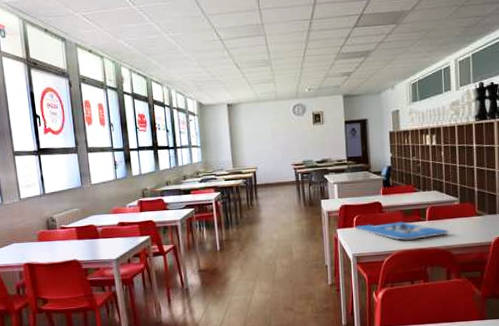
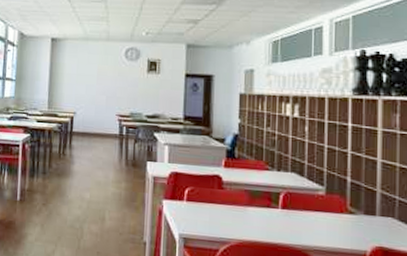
board game: present [355,222,450,240] -> none [186,199,310,231]

